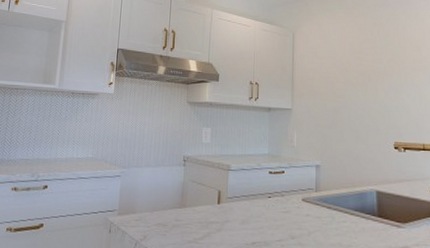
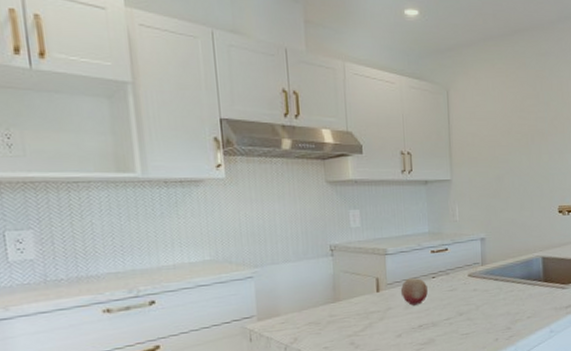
fruit: none [238,194,263,222] -> present [400,277,428,306]

